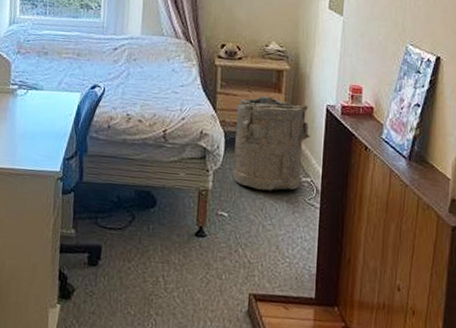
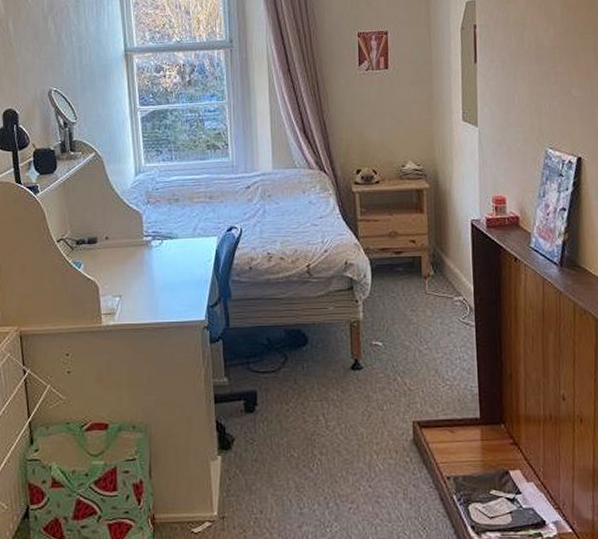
laundry hamper: present [233,96,310,192] -> none [379,218,457,316]

